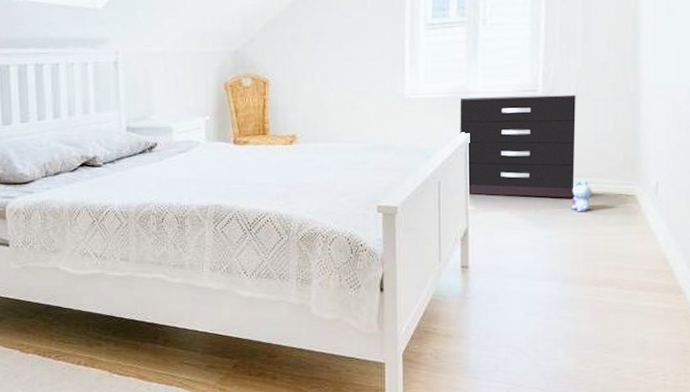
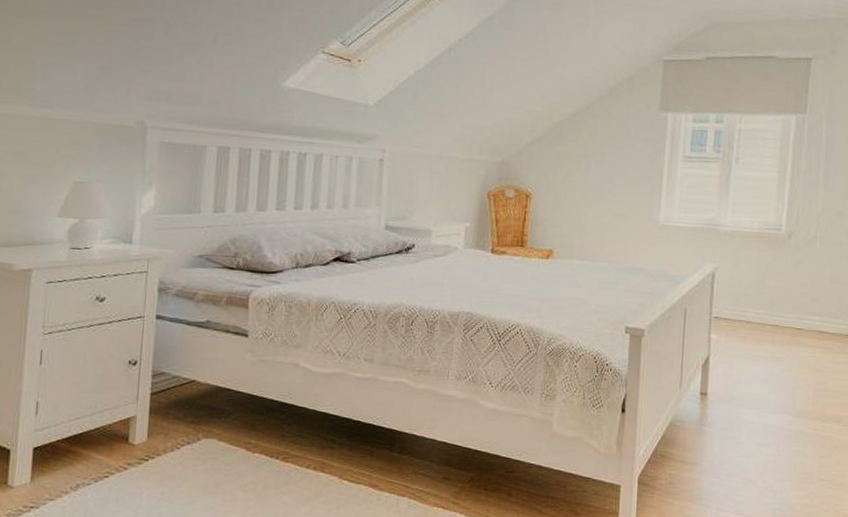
dresser: present [460,94,576,198] -> none [708,230,815,335]
plush toy: present [572,180,592,211] -> none [806,319,825,348]

